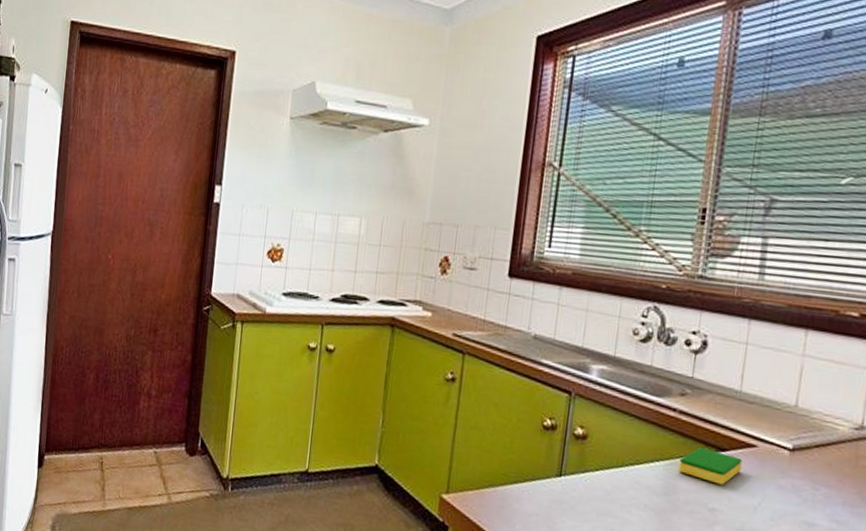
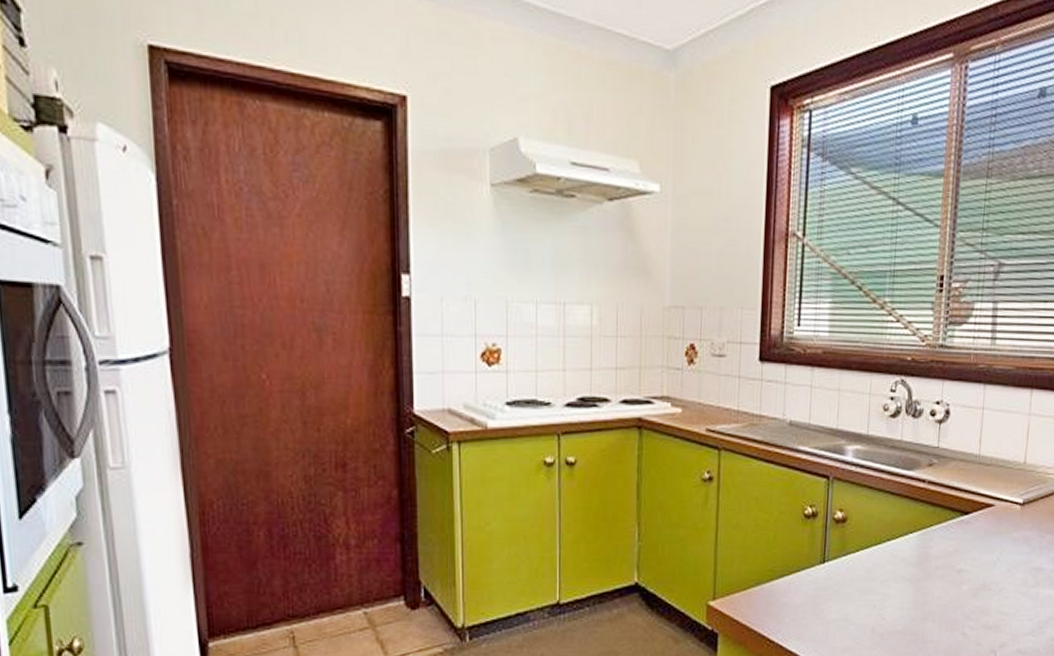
dish sponge: present [678,447,743,485] -> none [929,514,983,546]

